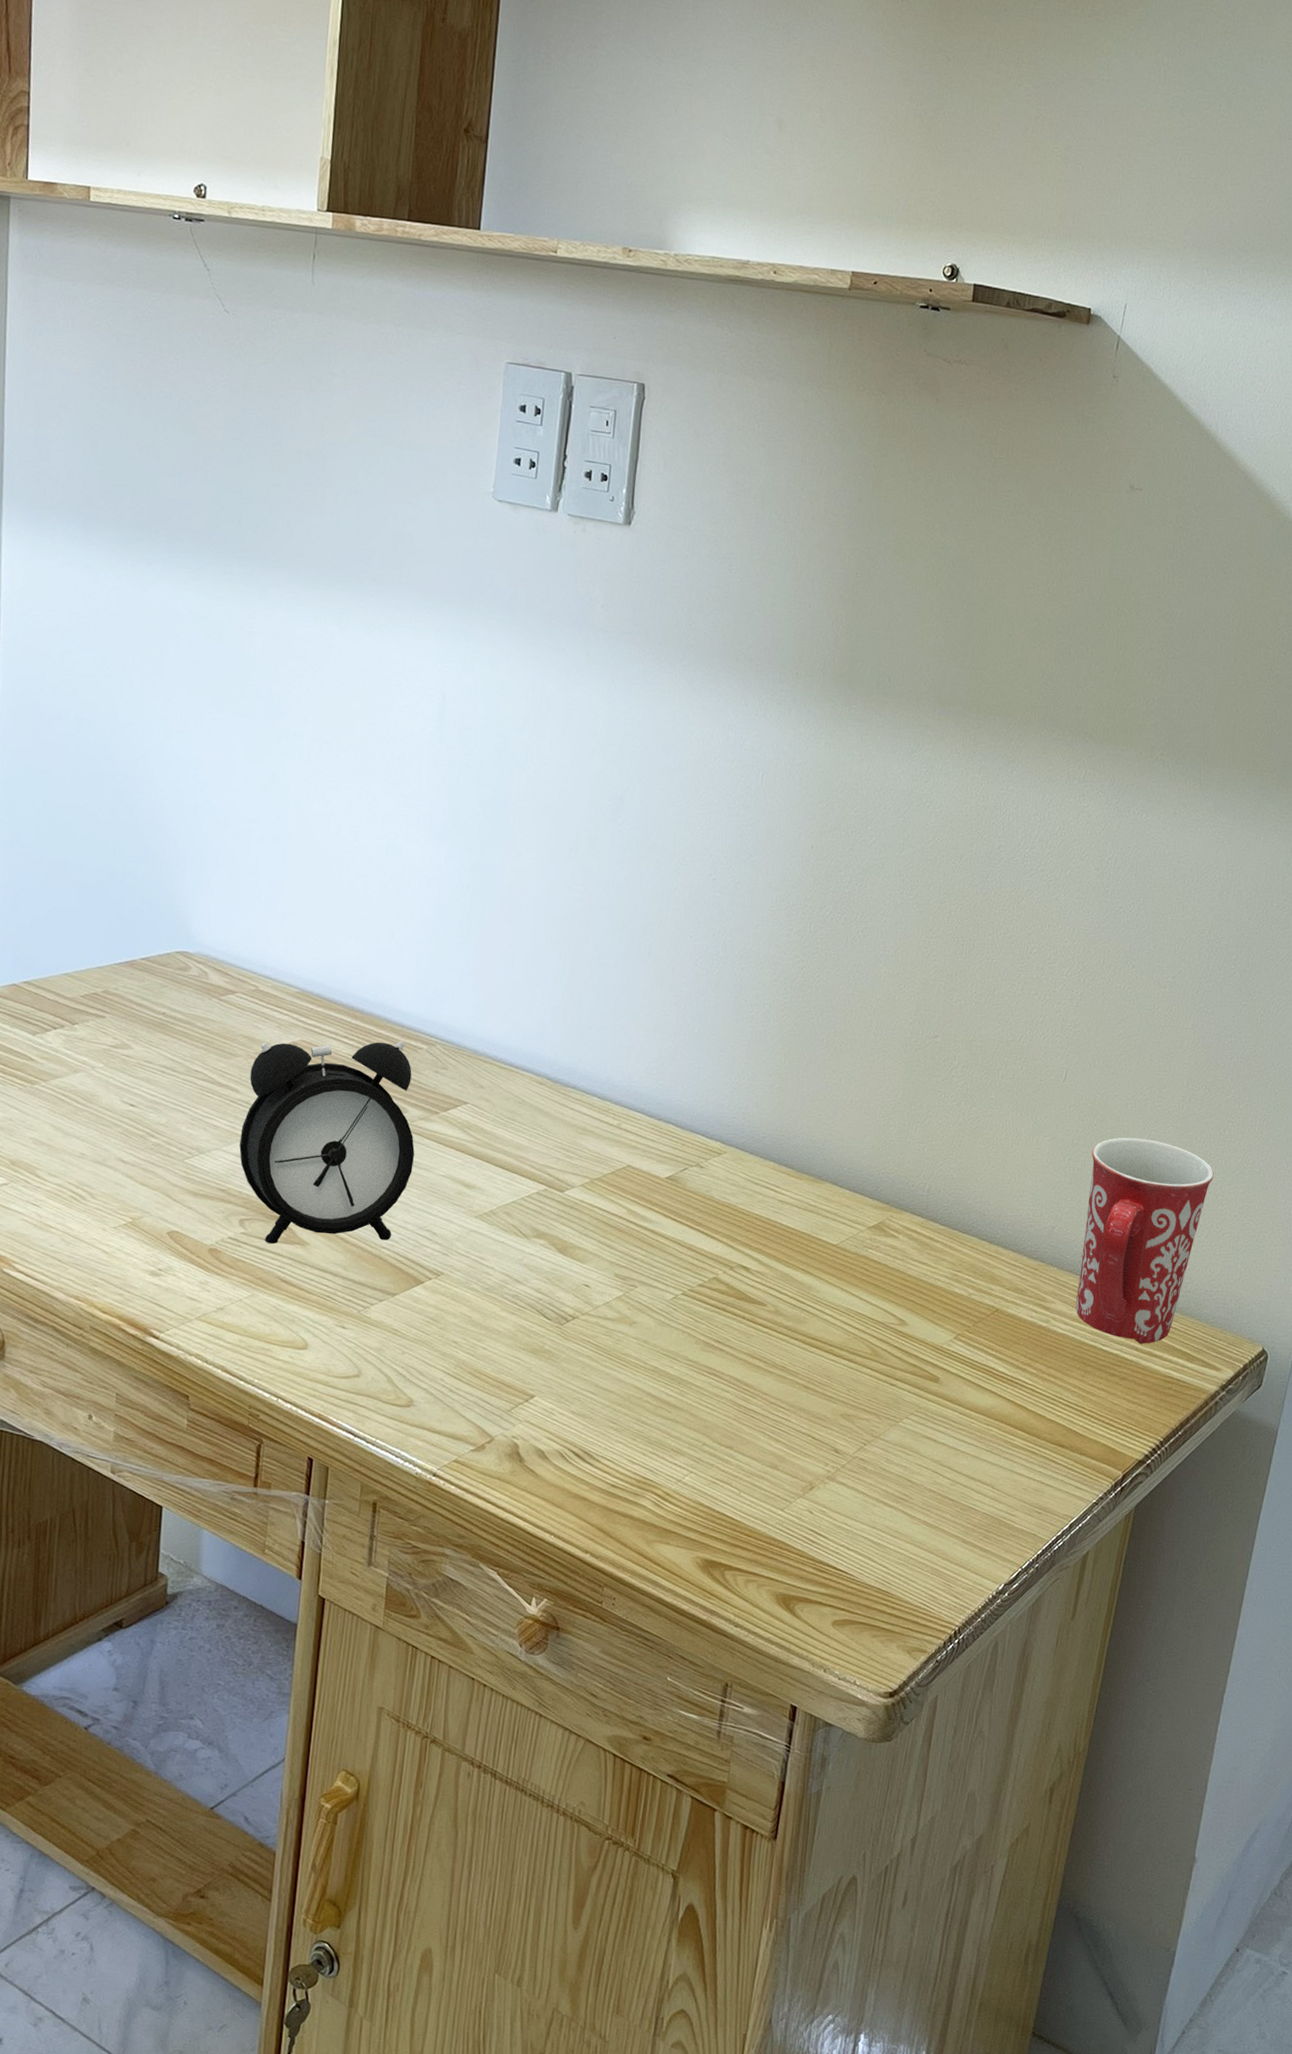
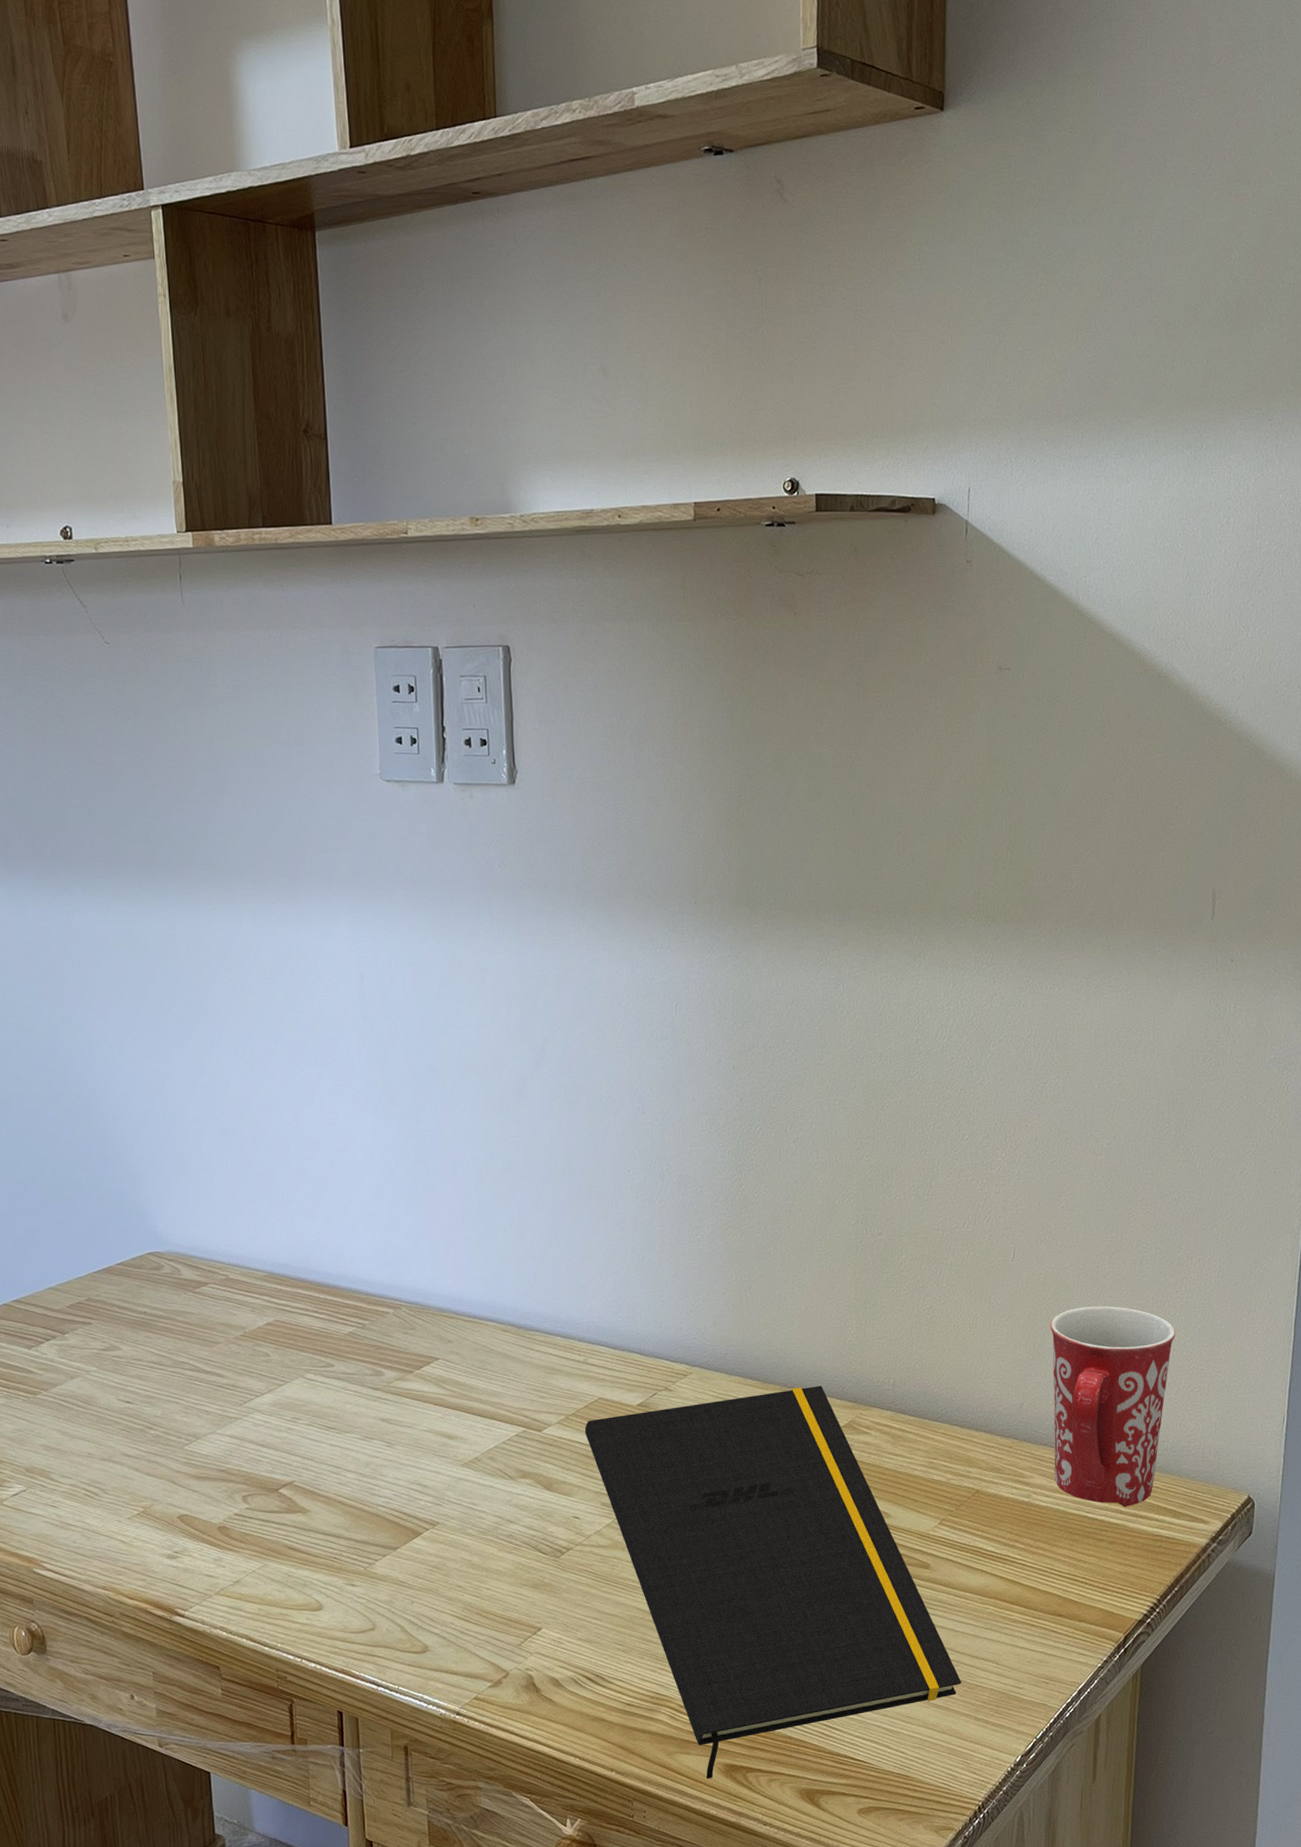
alarm clock: present [239,1041,415,1244] -> none [231,1308,397,1515]
notepad: none [607,1181,955,1573] -> present [584,1386,961,1779]

